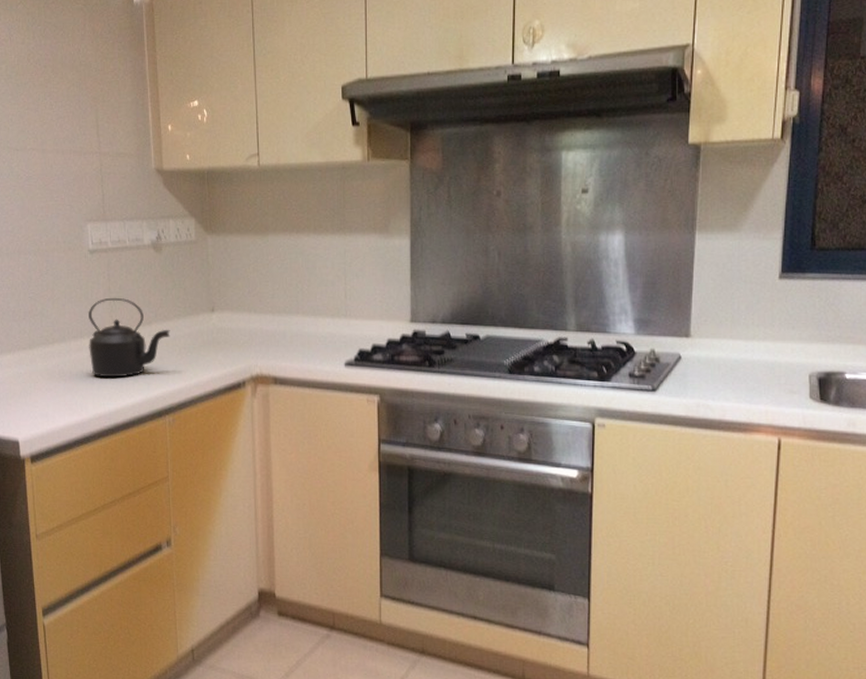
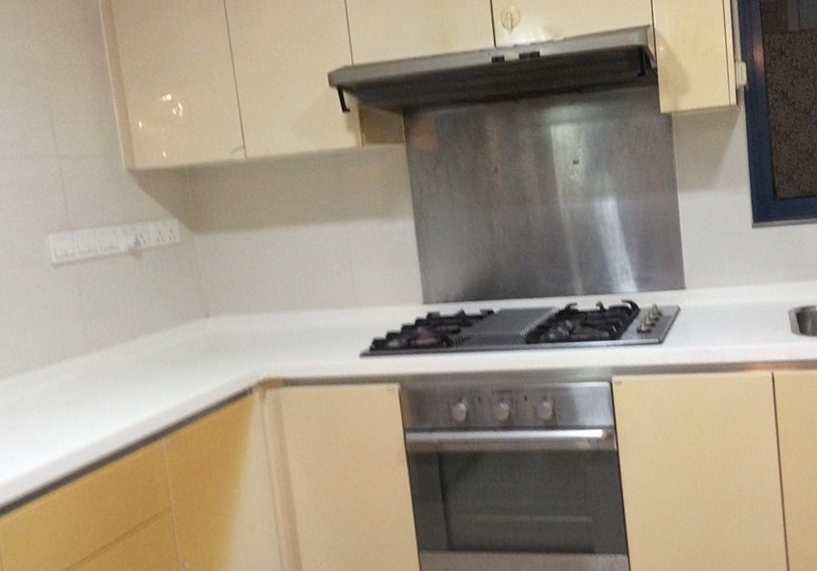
kettle: present [87,297,170,378] -> none [56,313,160,405]

